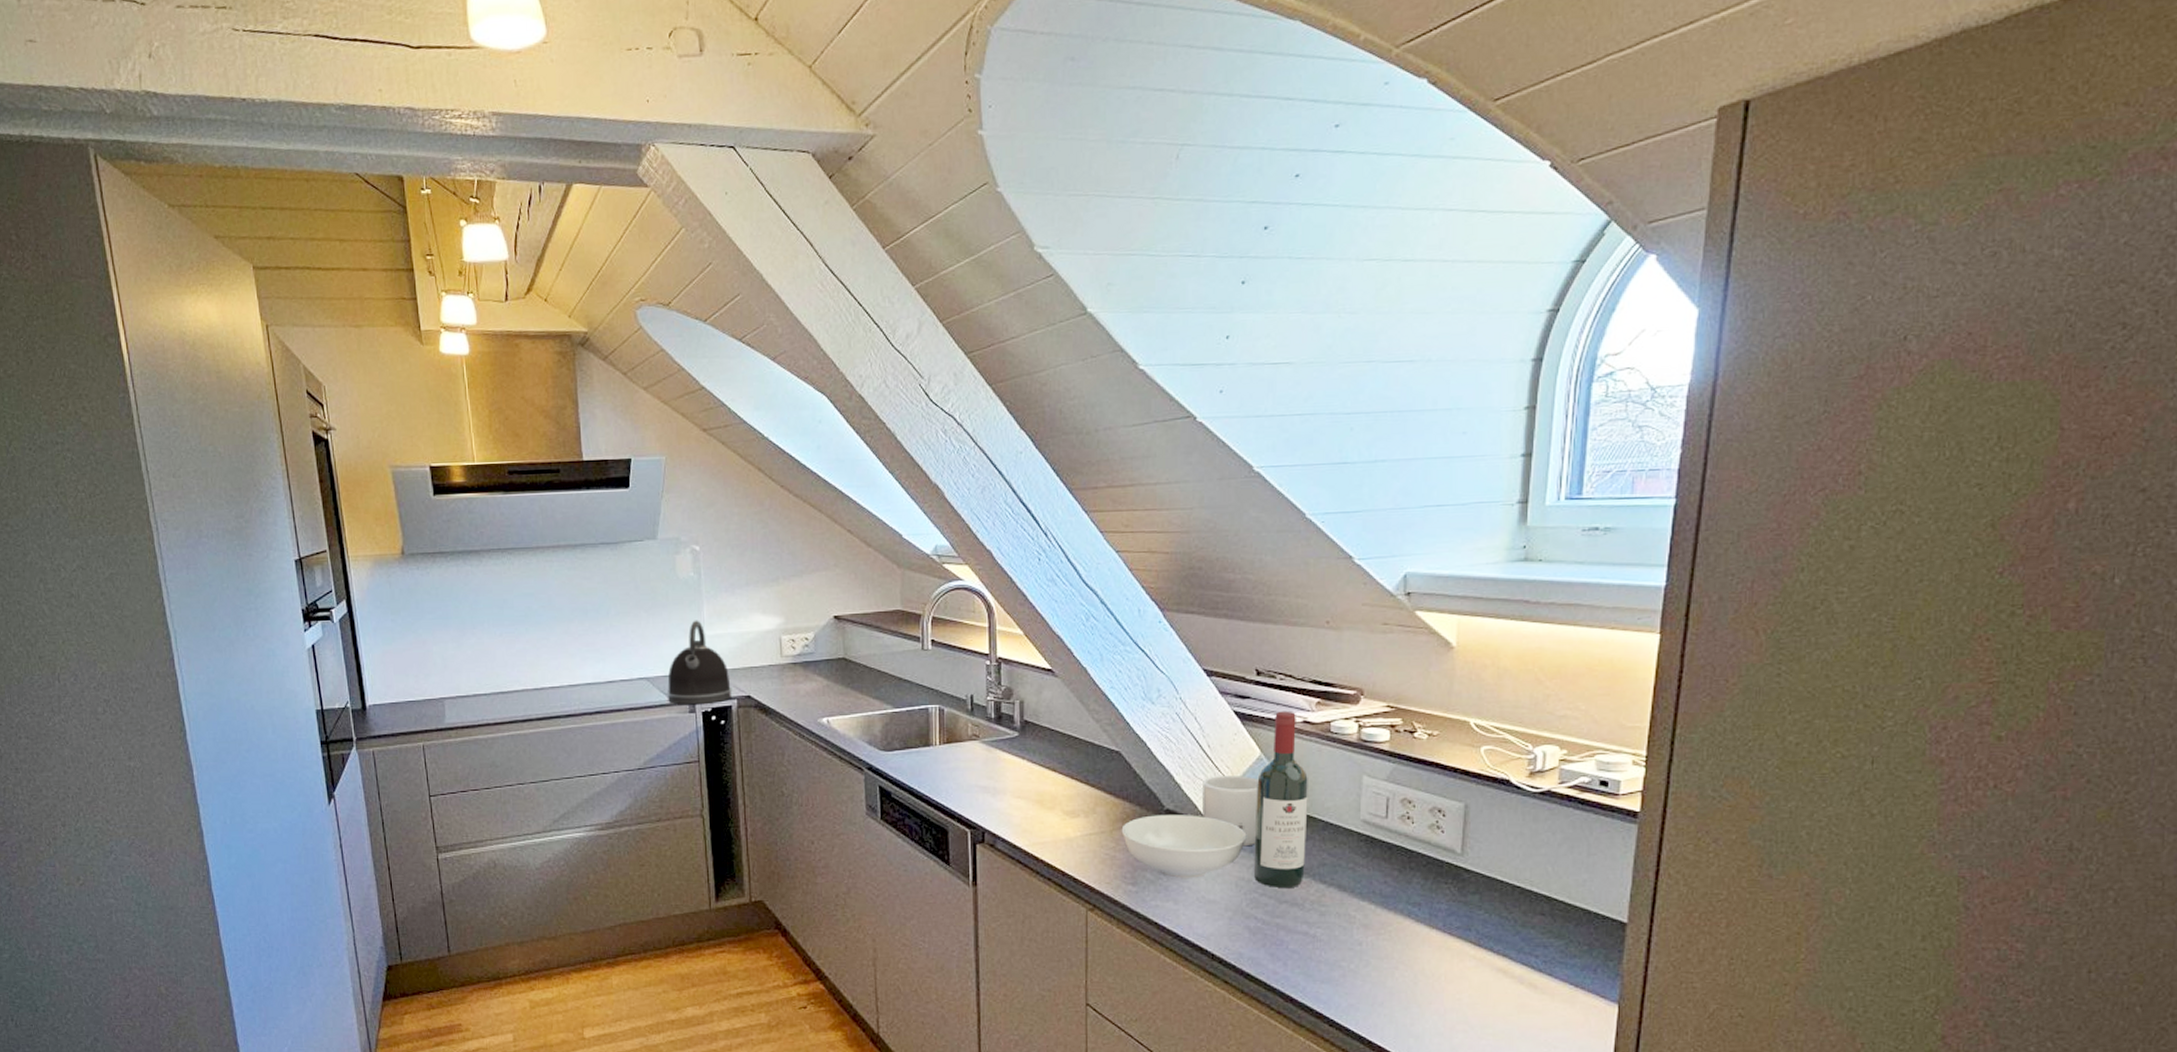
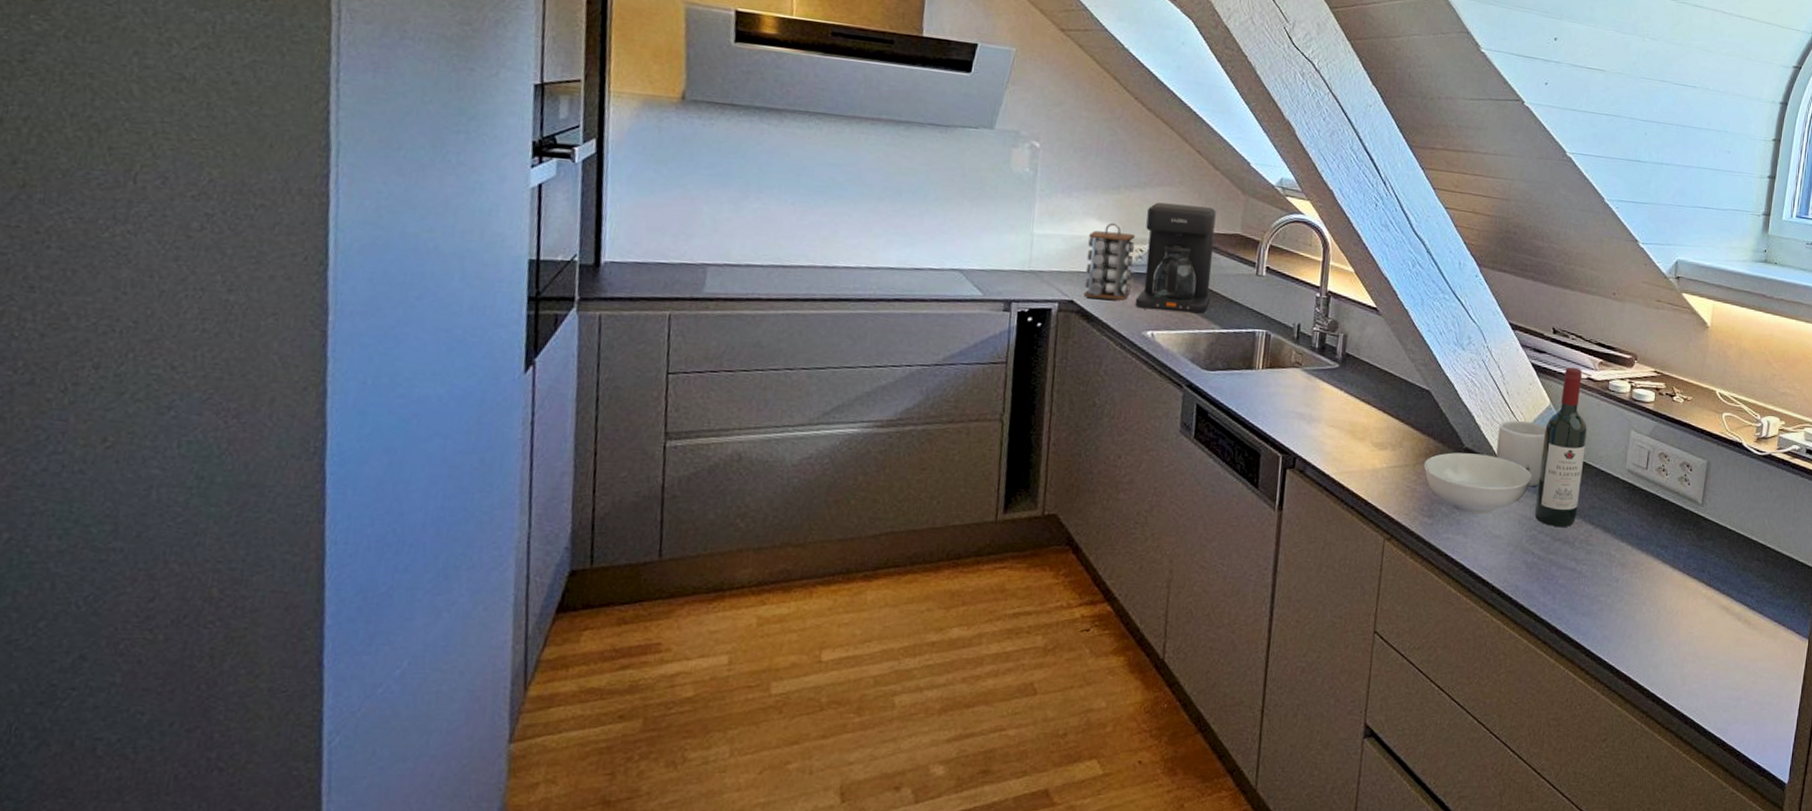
kettle: present [666,620,732,705] -> none [980,216,1055,304]
spice rack: none [756,615,802,692] -> present [1084,222,1135,301]
coffee maker: none [807,586,879,697] -> present [1135,202,1216,314]

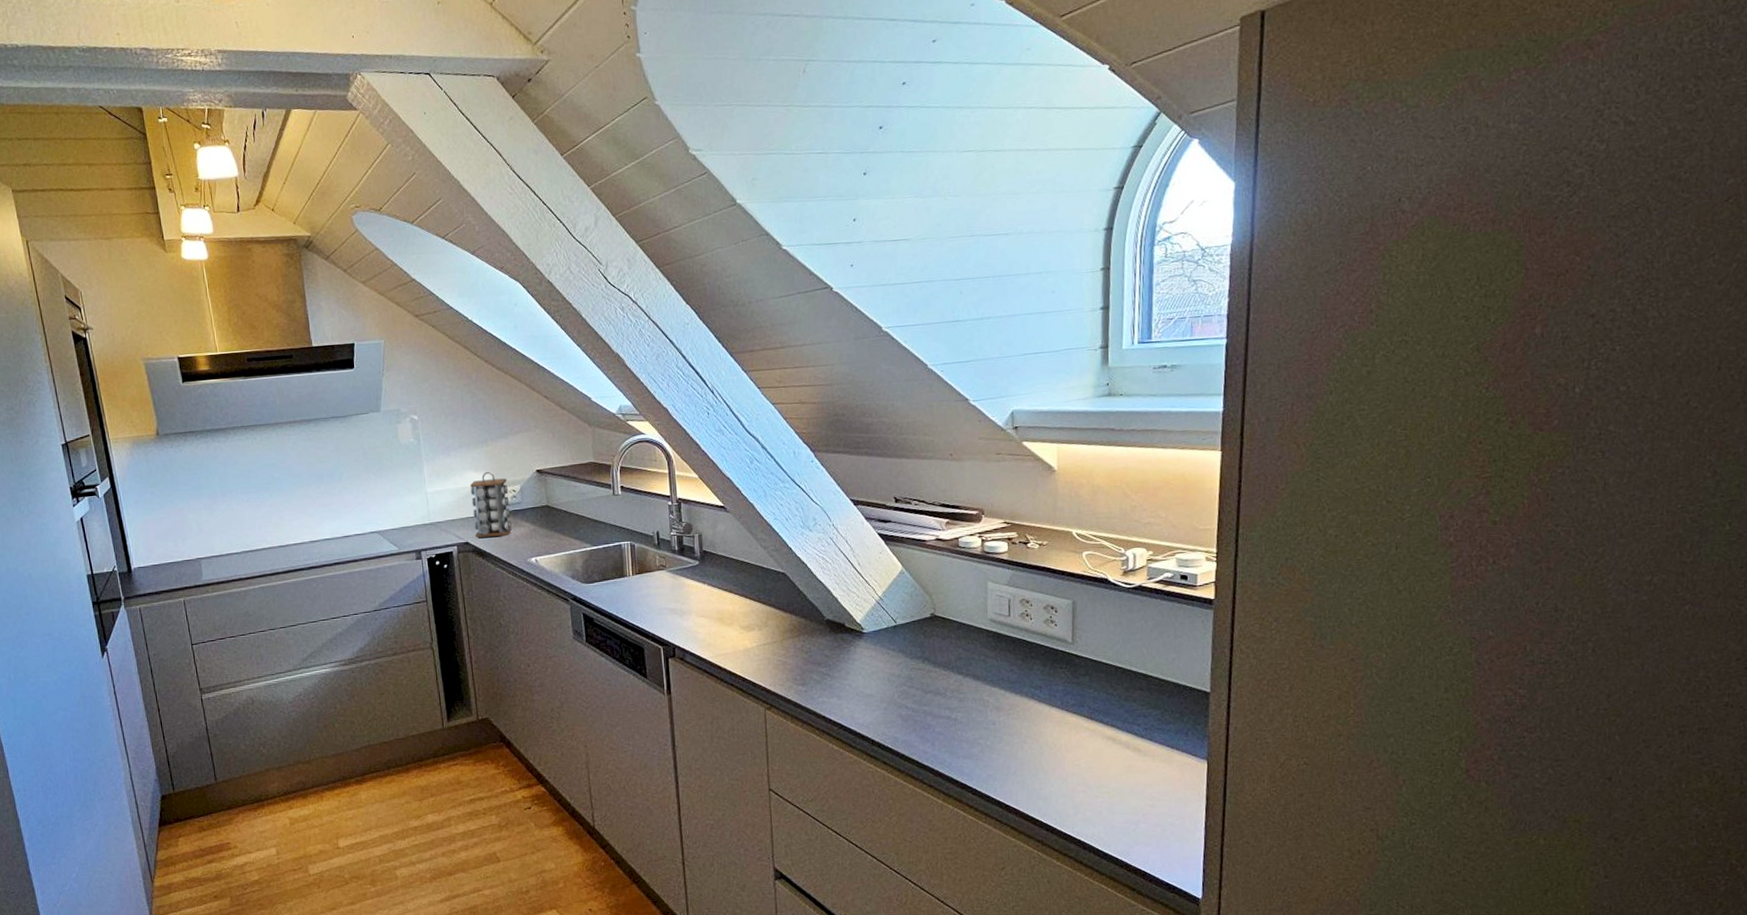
coffee maker: present [1135,202,1216,314] -> none [513,443,578,540]
bowl: present [1423,452,1532,514] -> none [790,623,895,677]
mug: present [1496,420,1547,487] -> none [855,587,903,647]
wine bottle: present [1534,367,1587,527] -> none [900,531,945,680]

